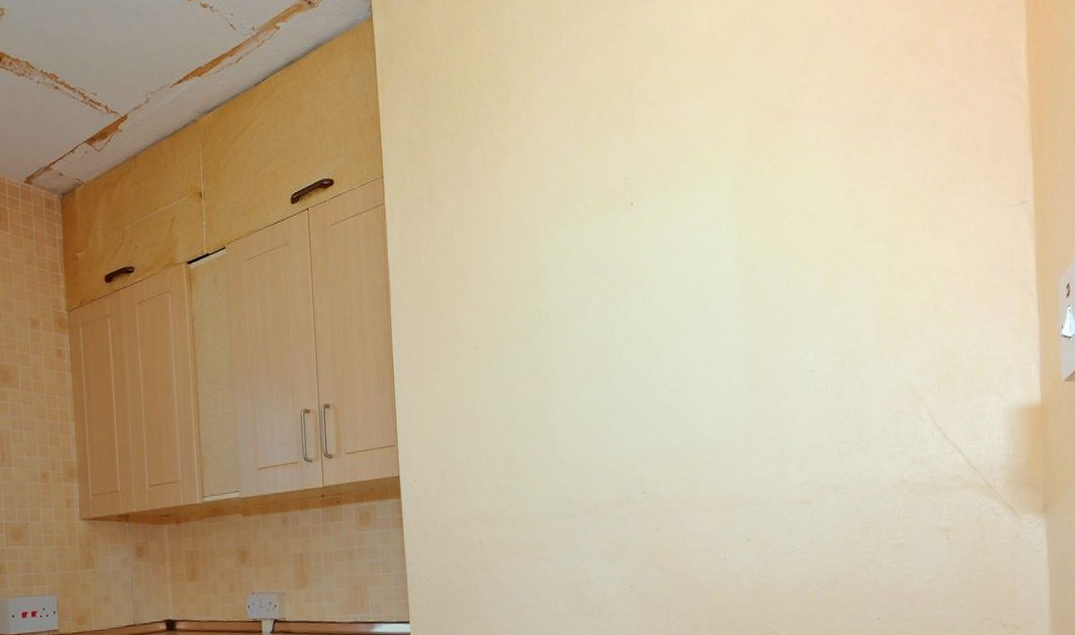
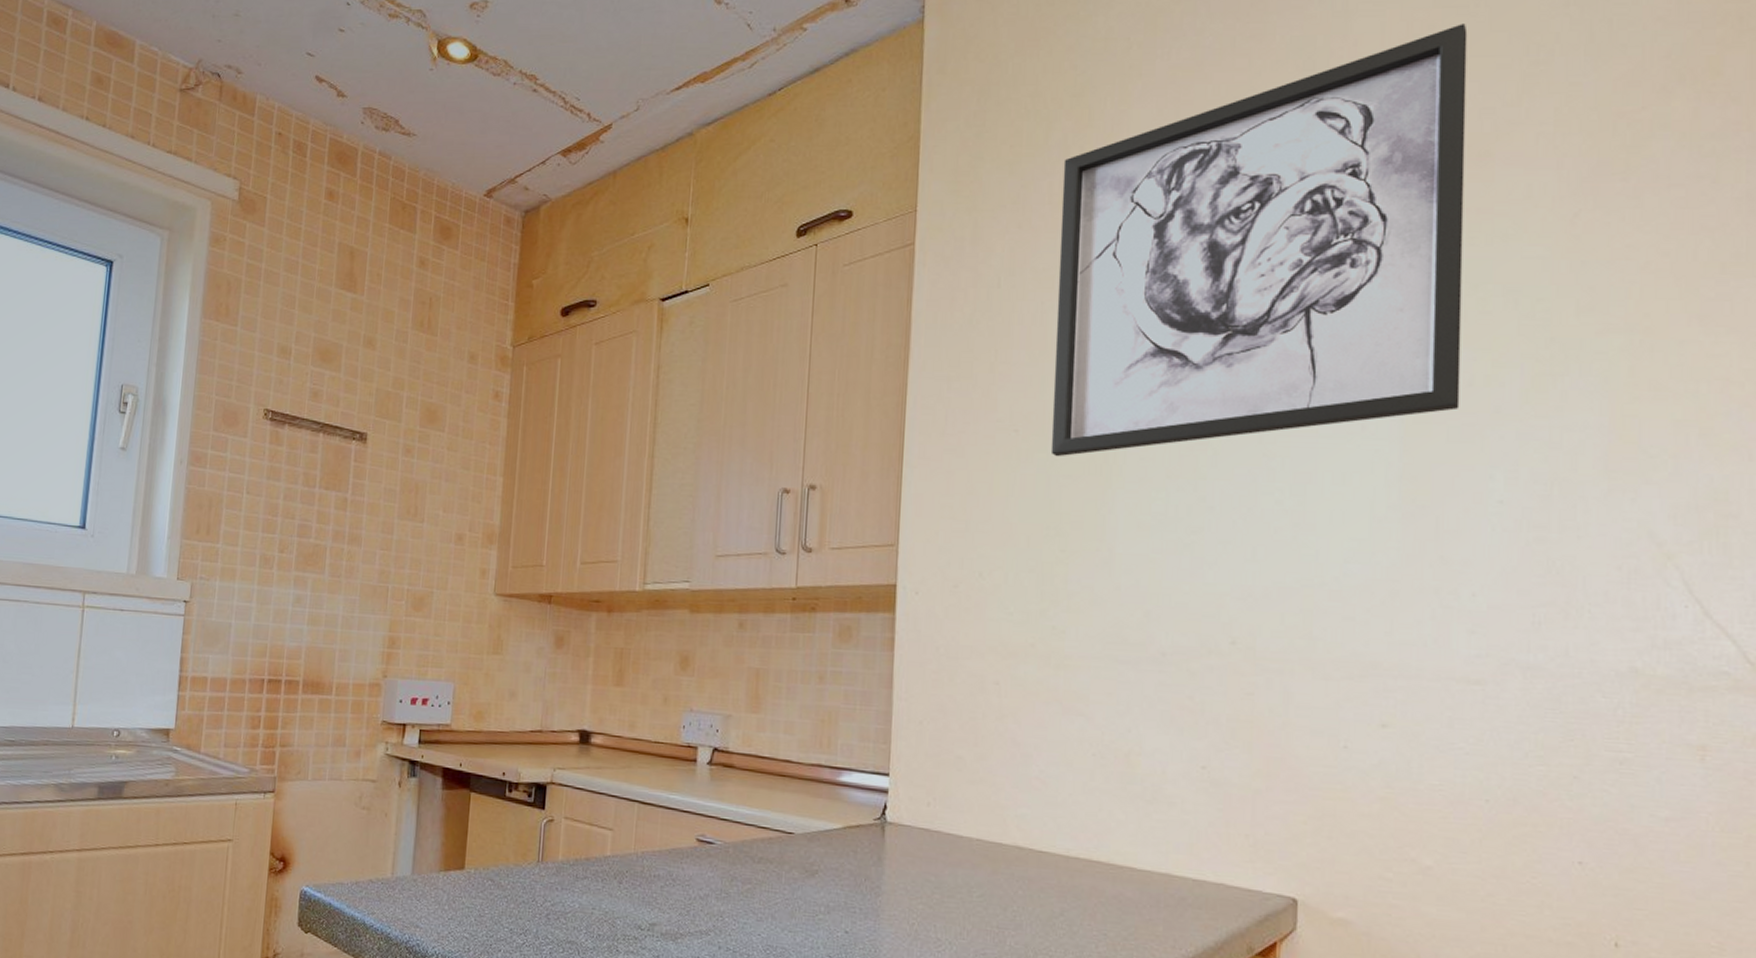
wall art: none [491,12,782,366] -> present [1050,24,1468,457]

